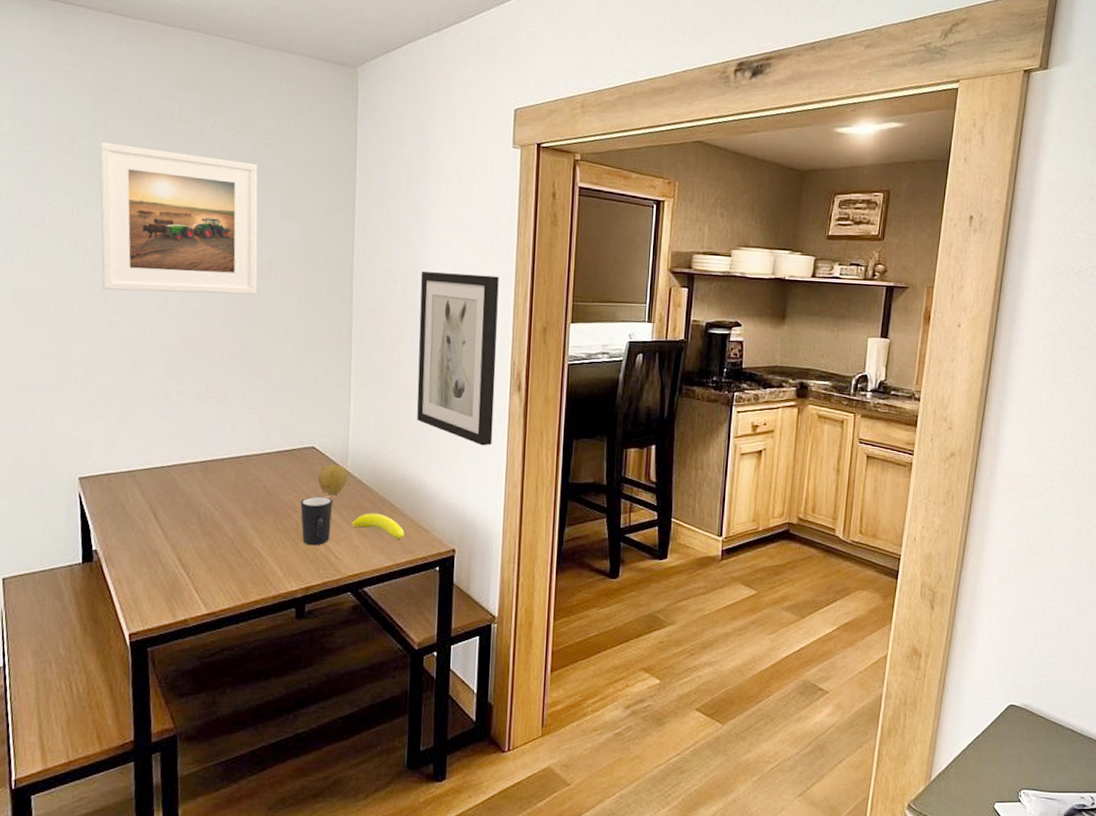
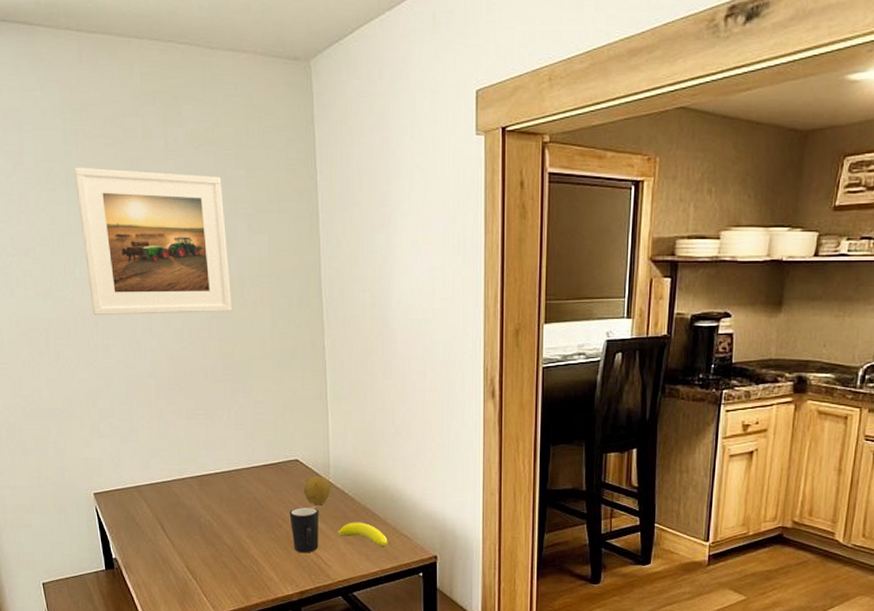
wall art: present [417,272,499,446] -> none [388,278,469,454]

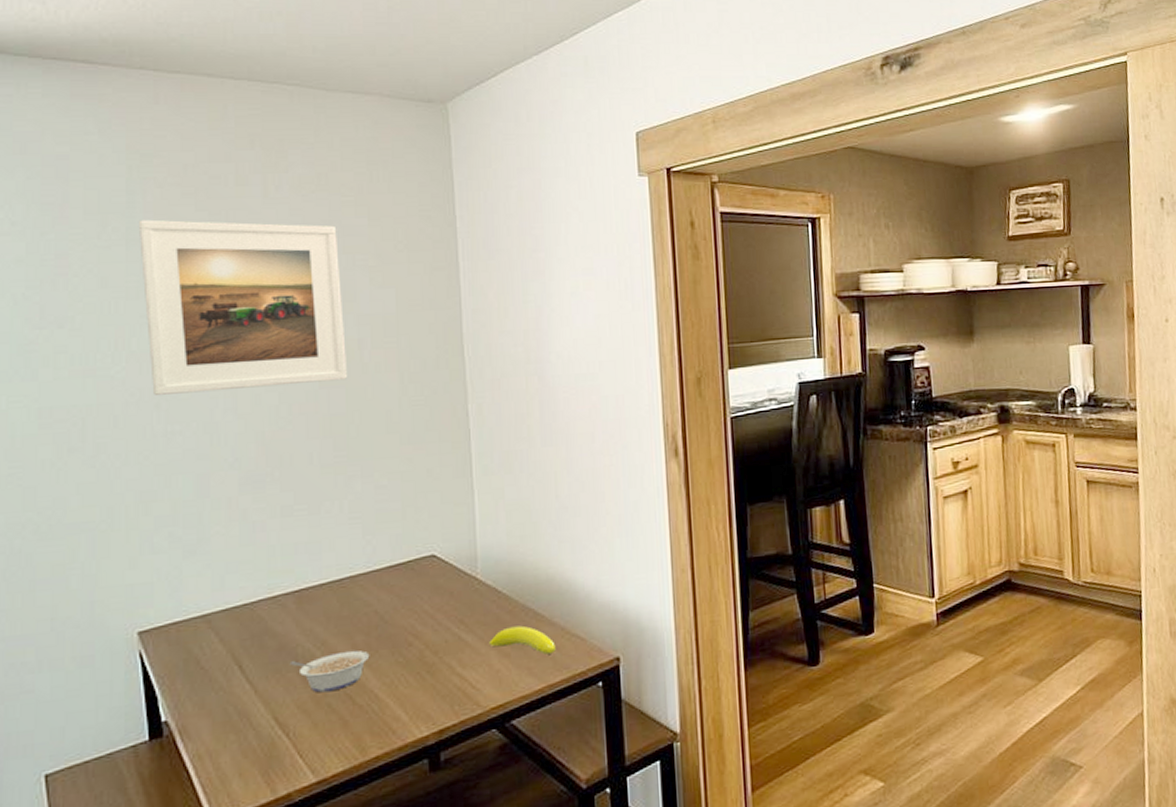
legume: none [195,525,251,553] -> present [289,650,370,693]
mug: present [289,506,319,553] -> none [423,614,464,678]
fruit: present [304,476,331,506] -> none [443,572,479,611]

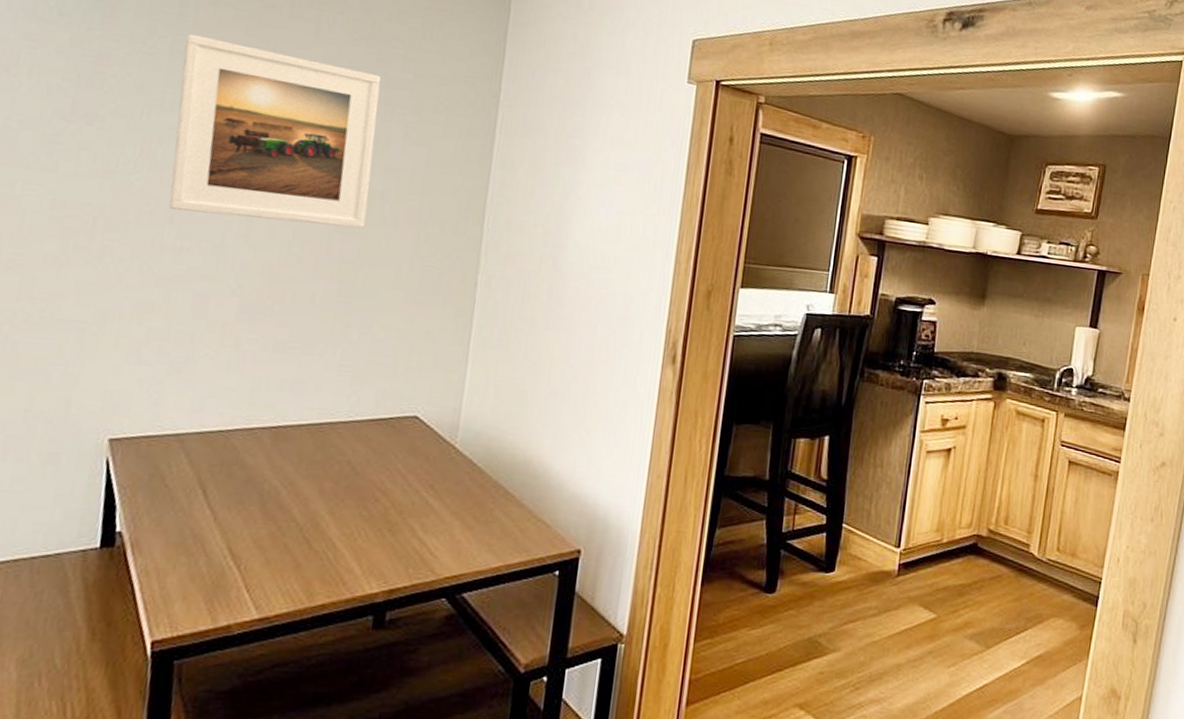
legume: present [289,650,370,693] -> none [253,495,335,533]
banana: present [489,625,556,655] -> none [455,500,520,535]

